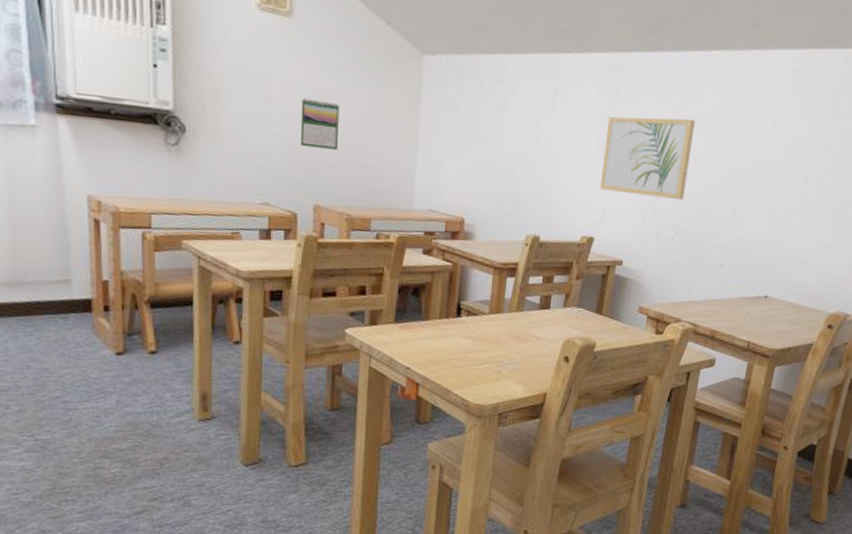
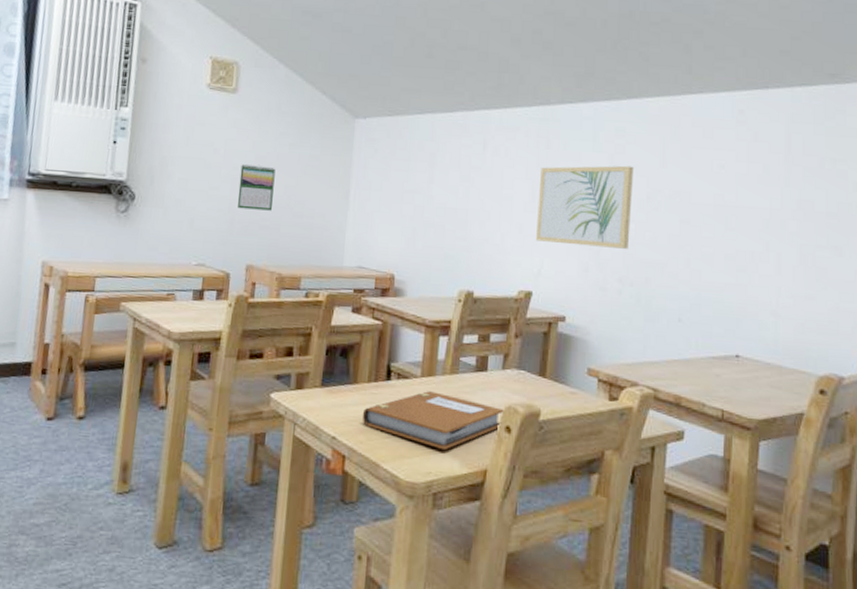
notebook: none [434,326,564,378] -> present [362,391,504,451]

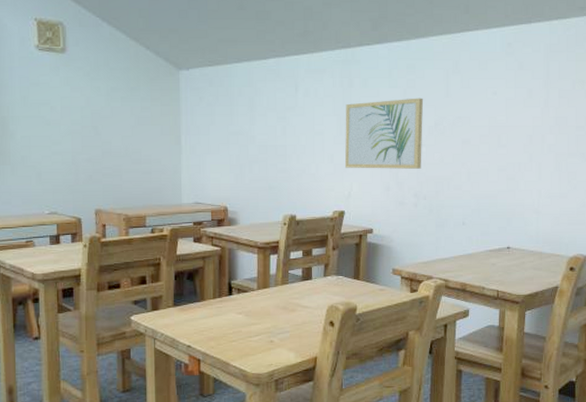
calendar: present [236,163,276,211] -> none [78,118,112,160]
notebook: present [362,391,504,451] -> none [211,300,328,346]

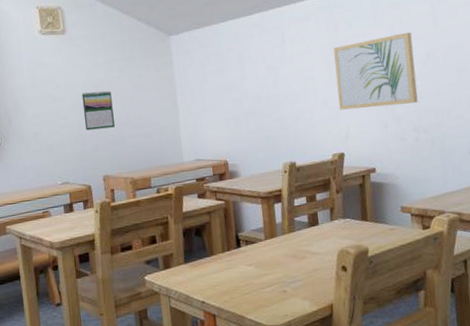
calendar: none [78,118,112,160] -> present [81,90,115,131]

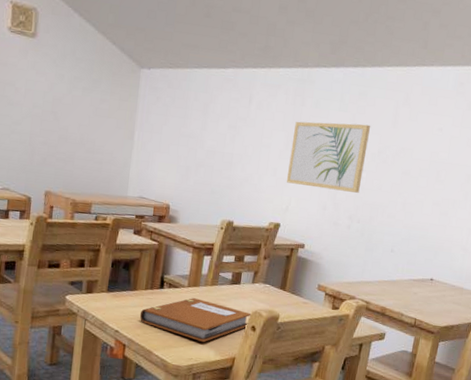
calendar: present [81,90,115,131] -> none [36,102,71,146]
notebook: none [222,249,338,295] -> present [139,298,252,343]

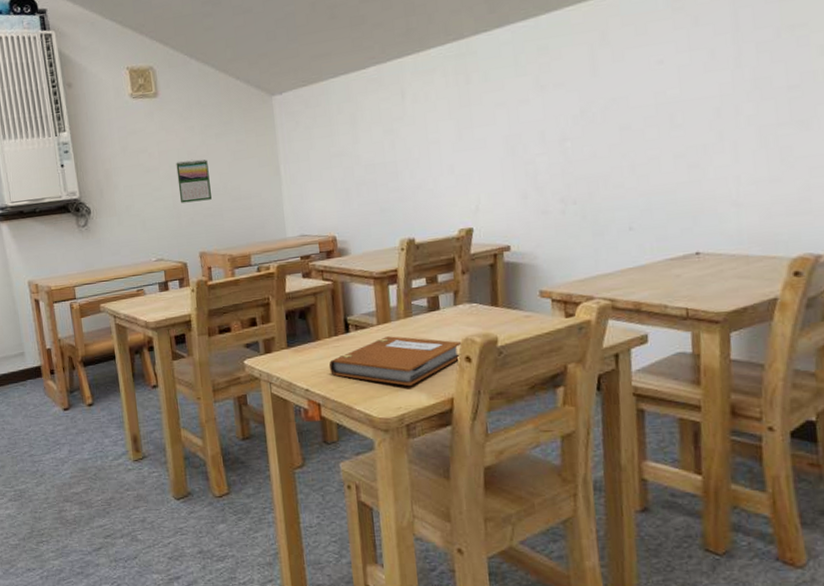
calendar: none [36,102,71,146] -> present [176,159,212,203]
wall art: present [287,121,371,193] -> none [464,82,567,178]

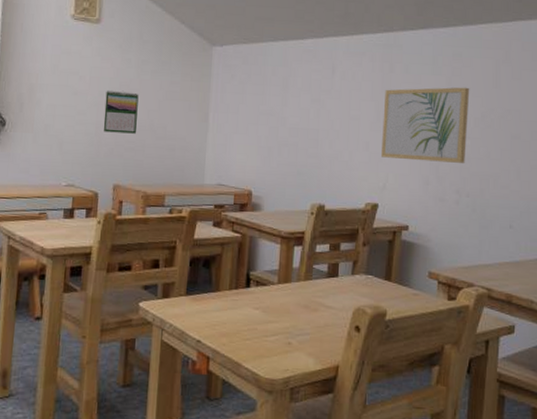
notebook: present [328,336,462,387] -> none [224,296,354,350]
wall art: none [464,82,567,178] -> present [381,87,470,163]

